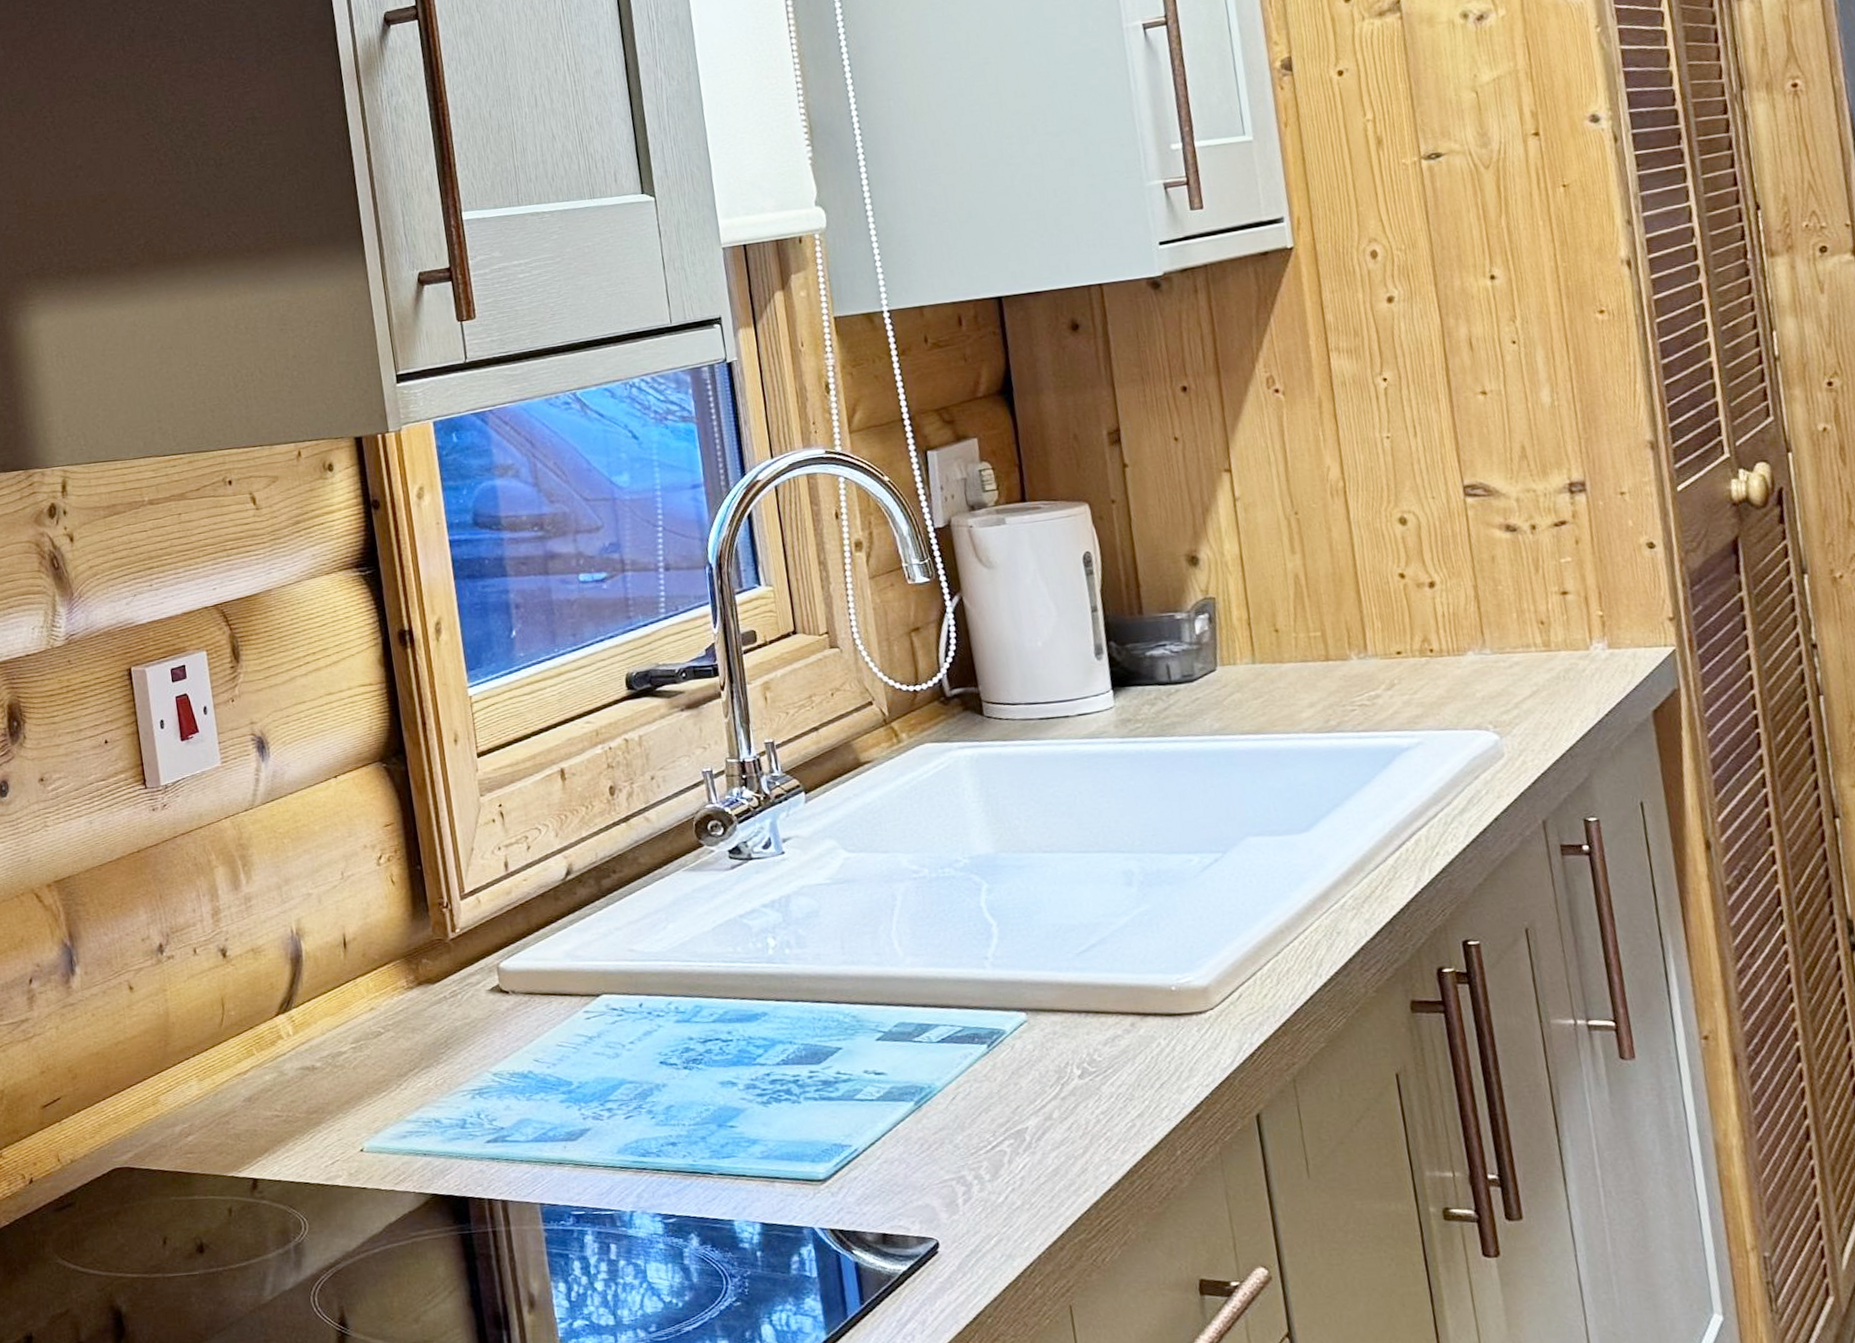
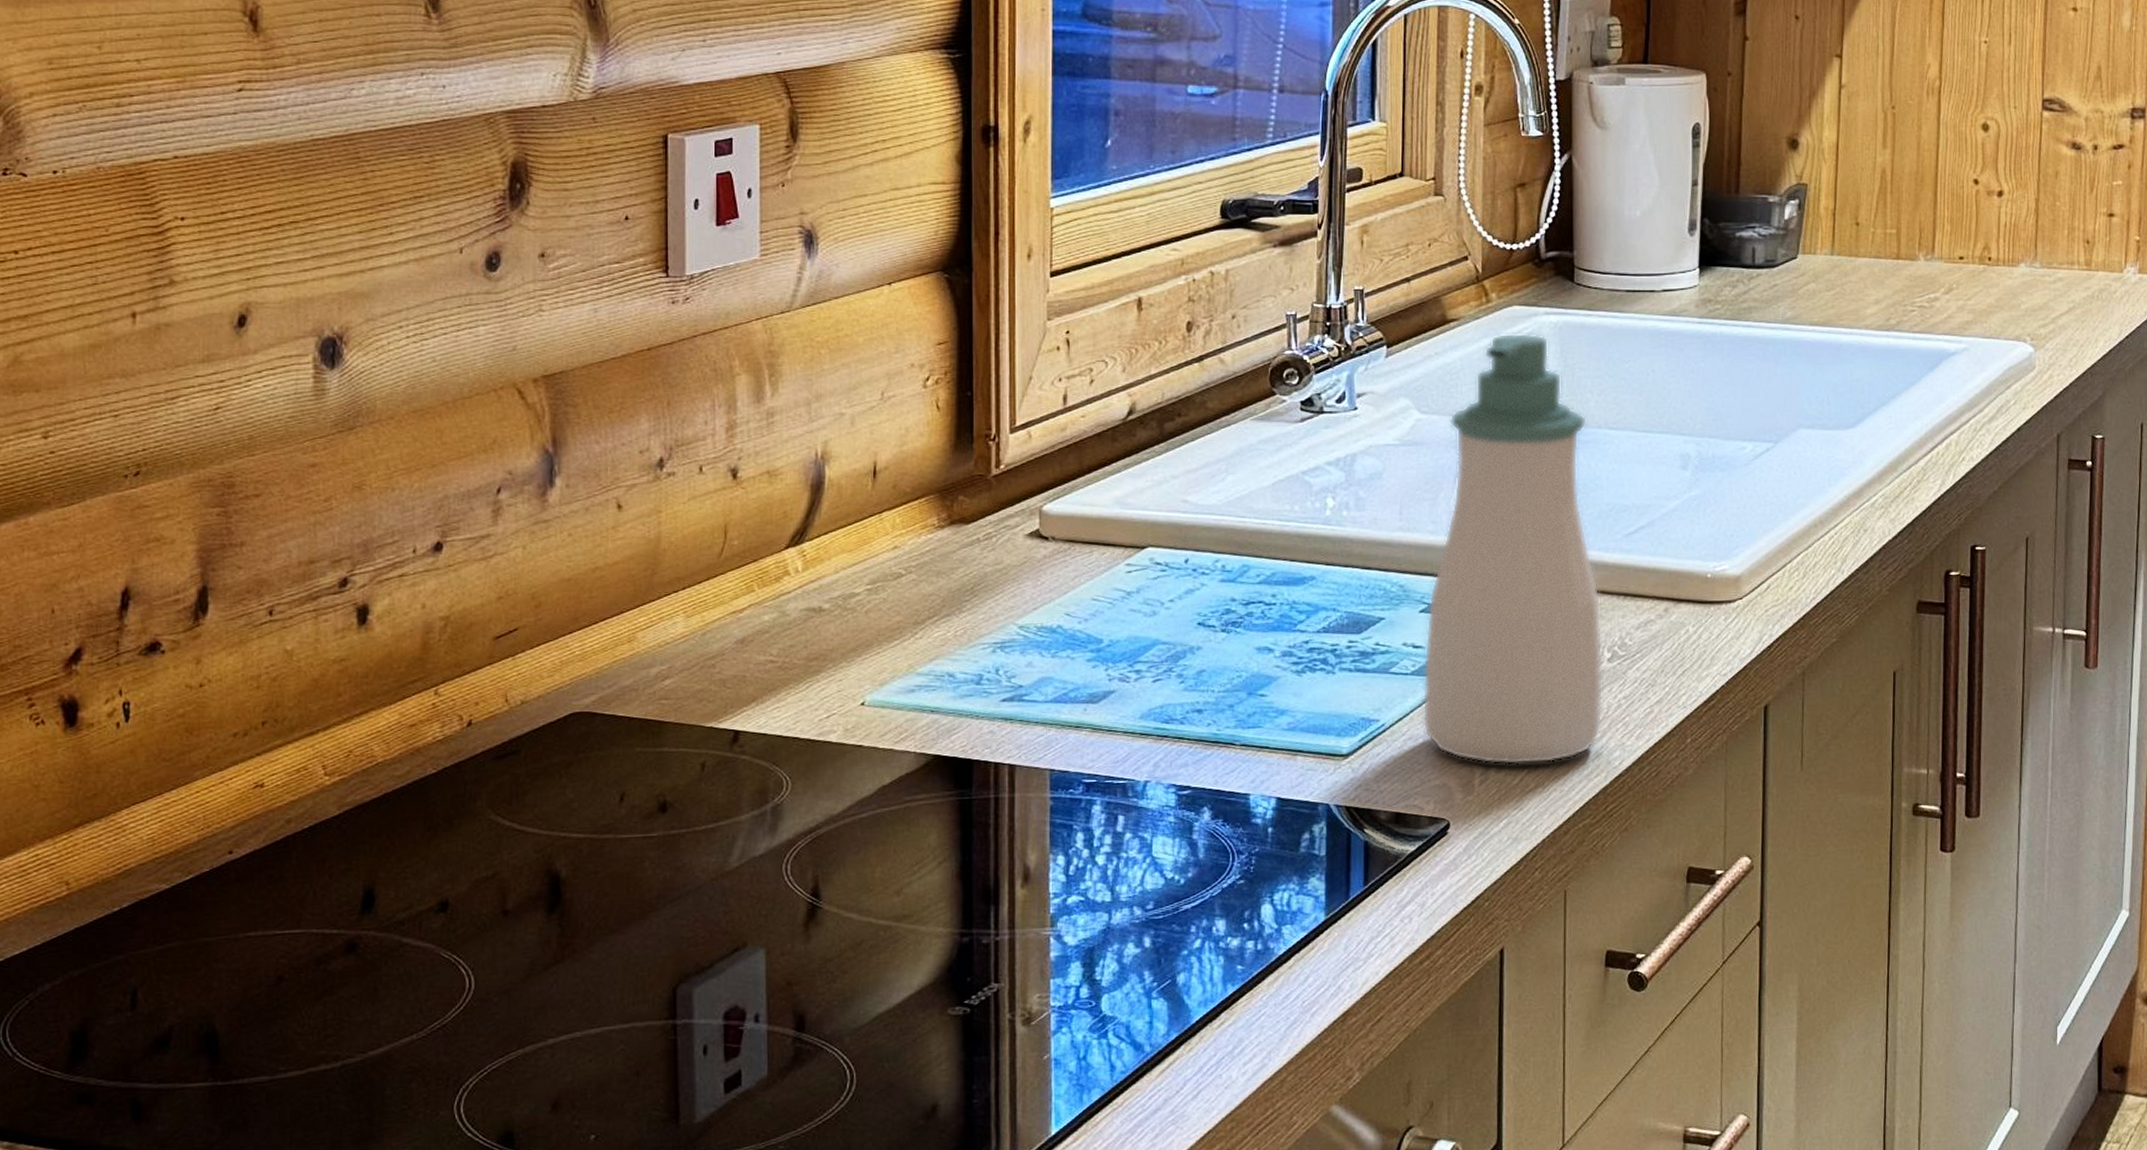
soap bottle: none [877,767,1084,1184] -> present [1422,333,1604,766]

